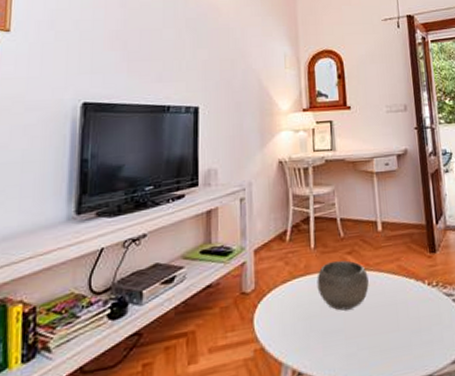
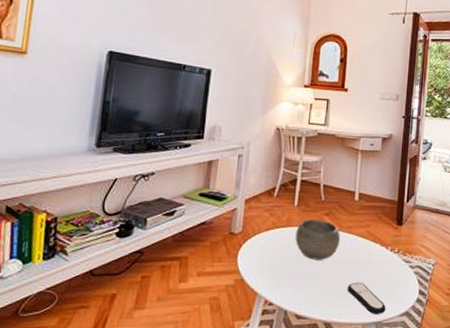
remote control: none [387,328,435,368] -> present [348,282,386,315]

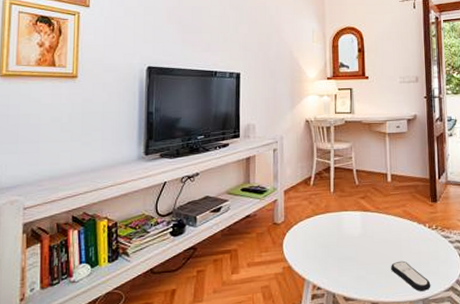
bowl: present [295,220,340,260] -> none [335,203,378,243]

